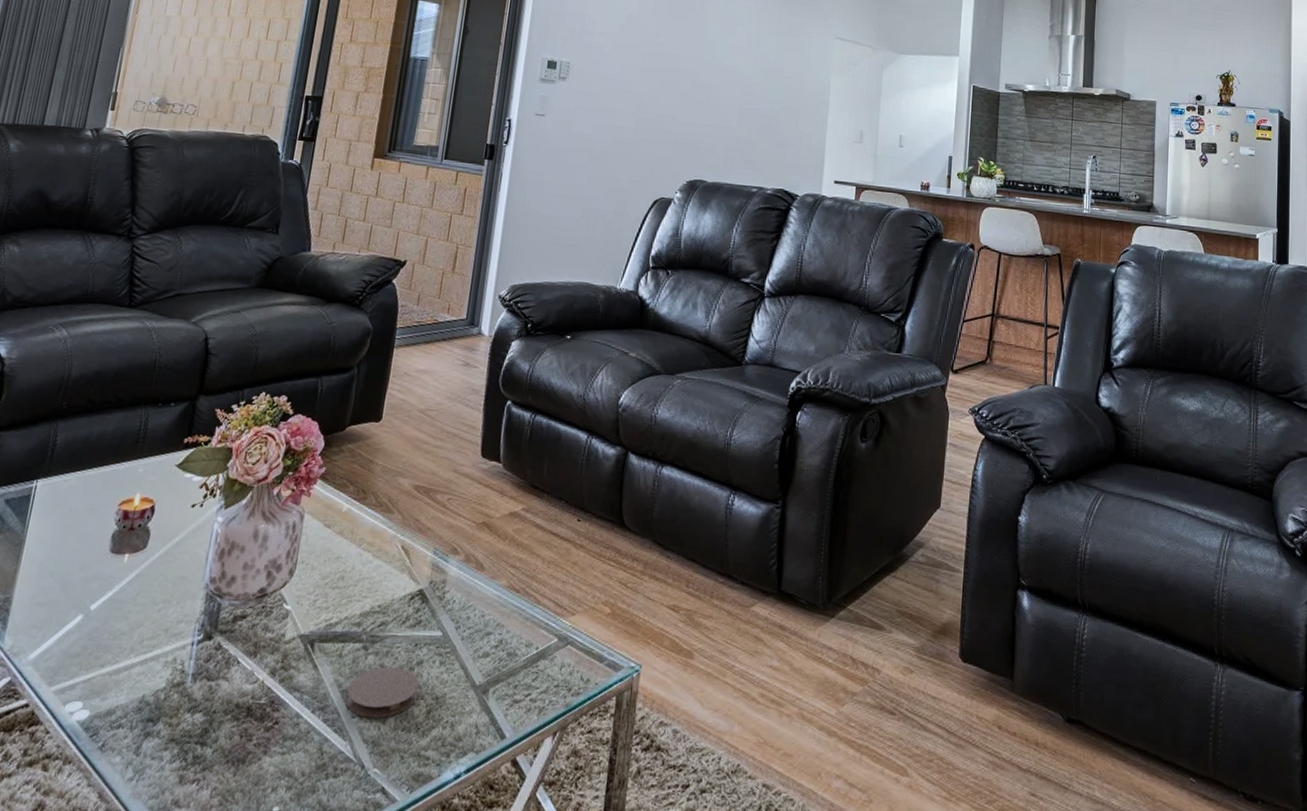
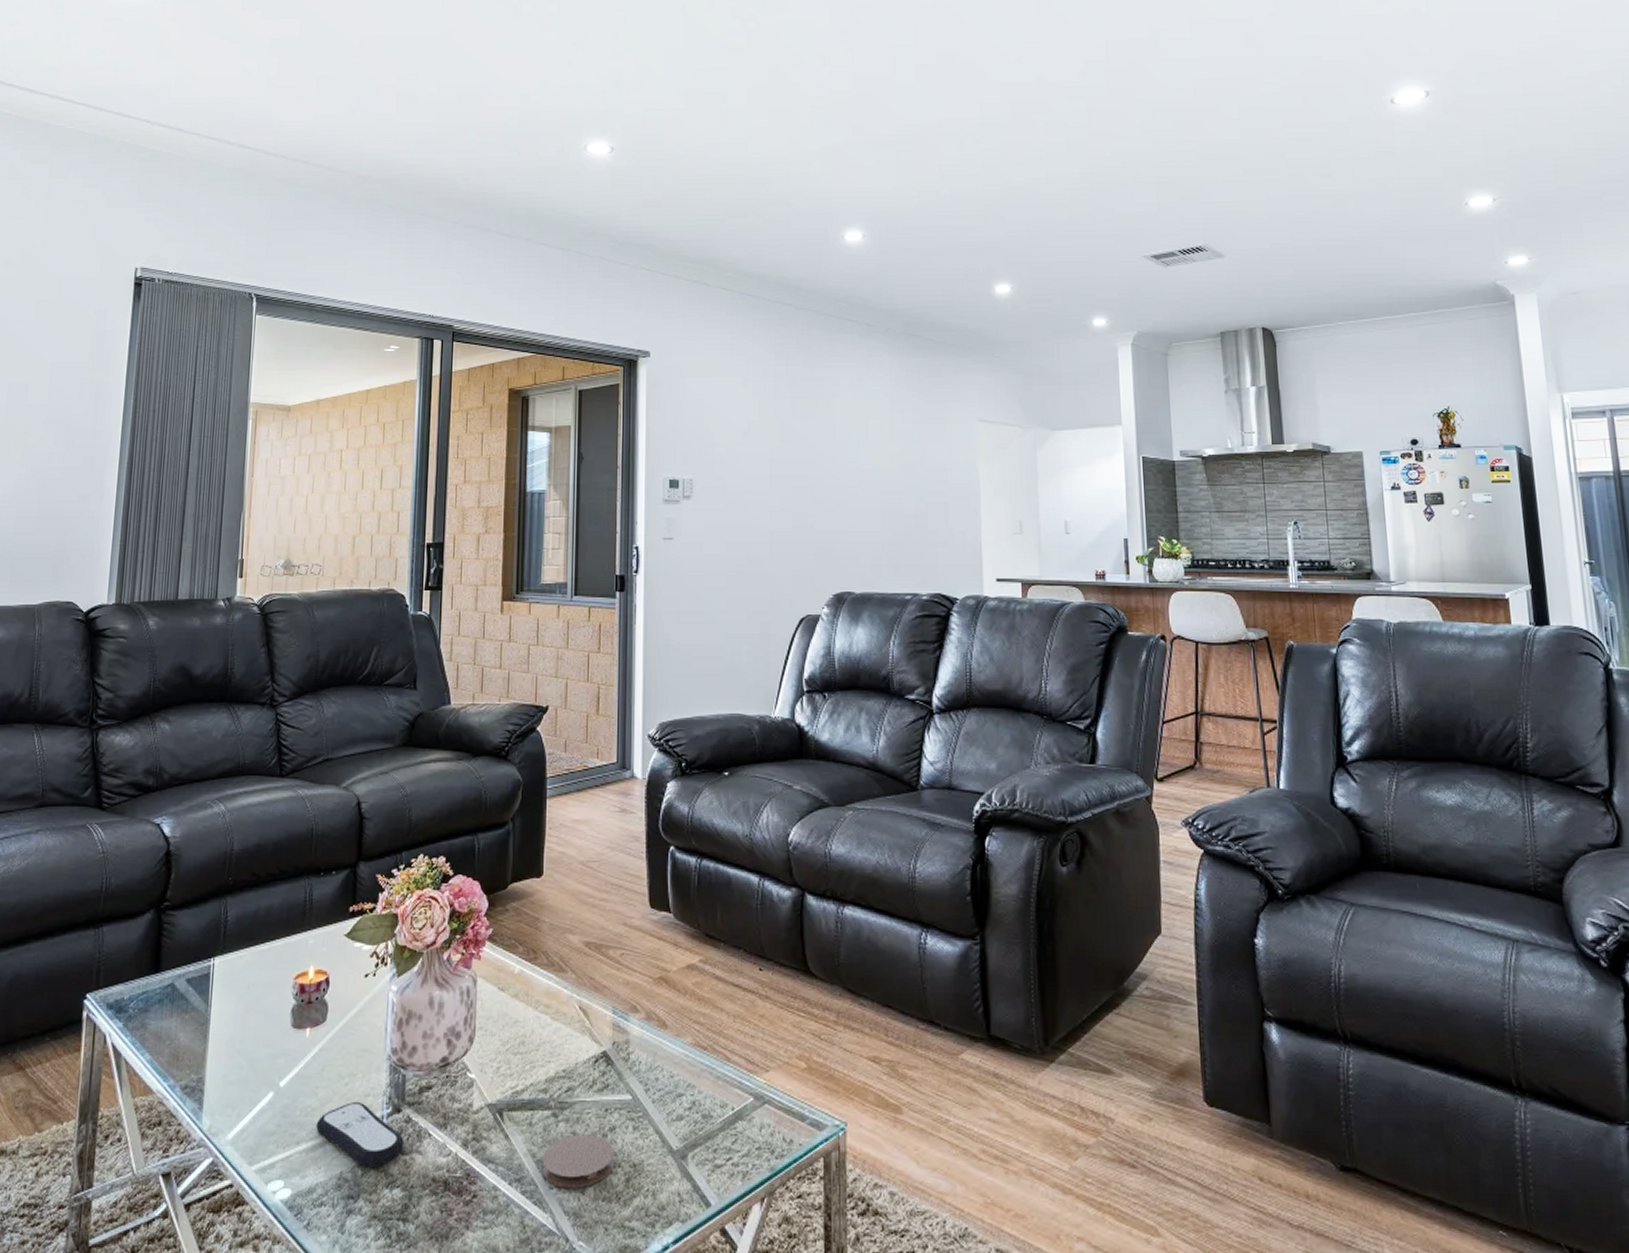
remote control: none [123,628,212,692] -> present [316,1102,404,1168]

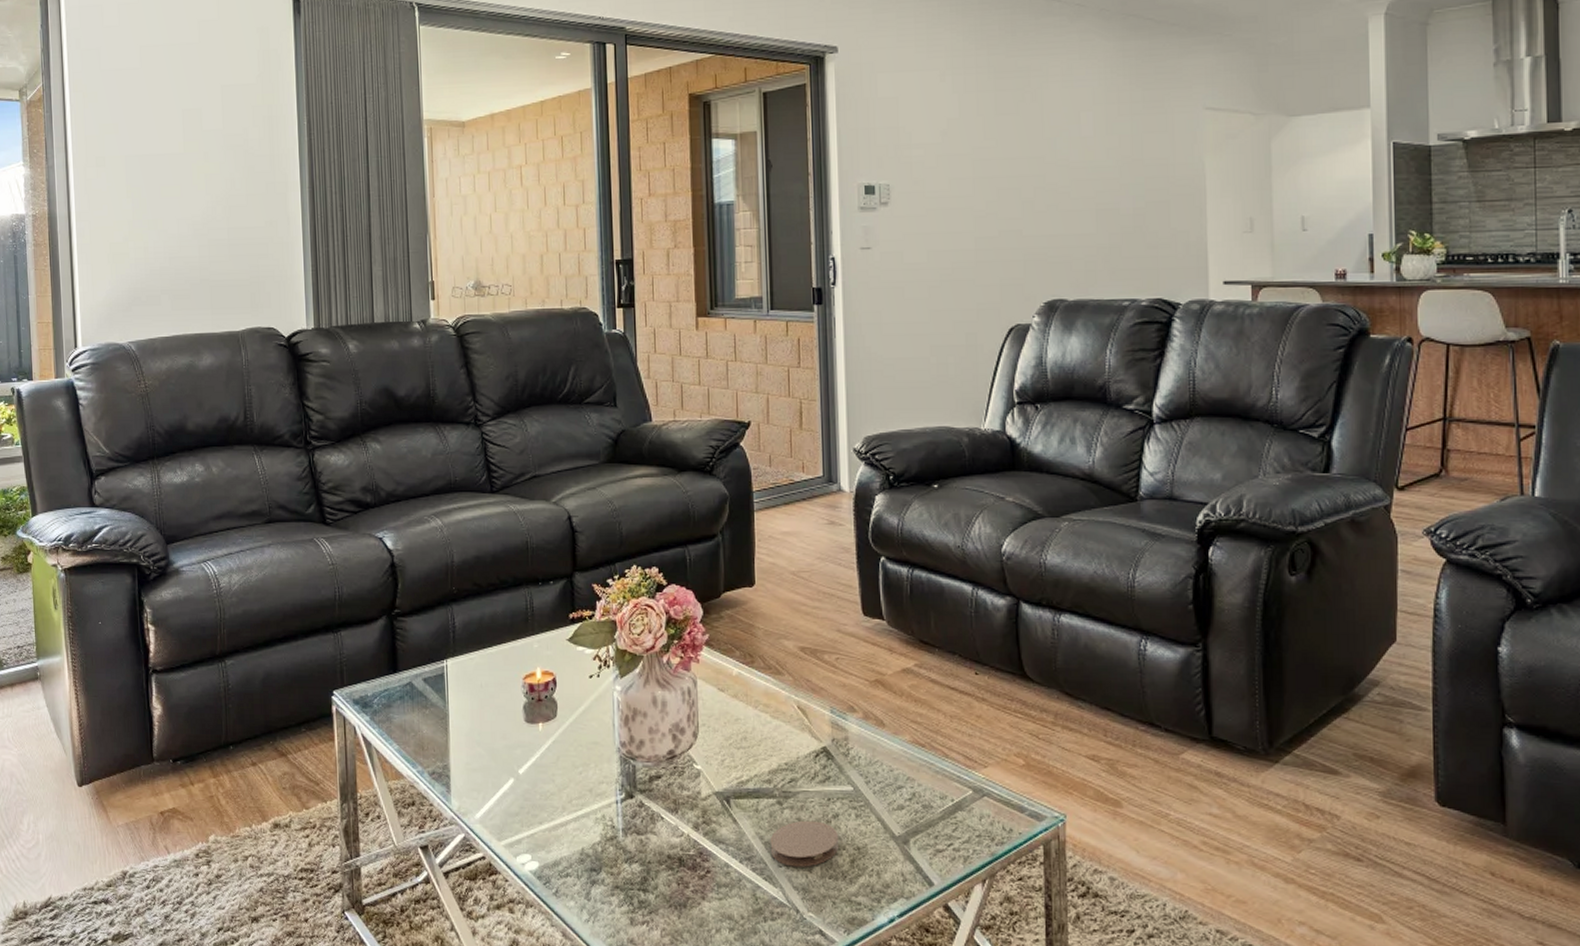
remote control: present [316,1102,404,1168] -> none [556,789,639,845]

